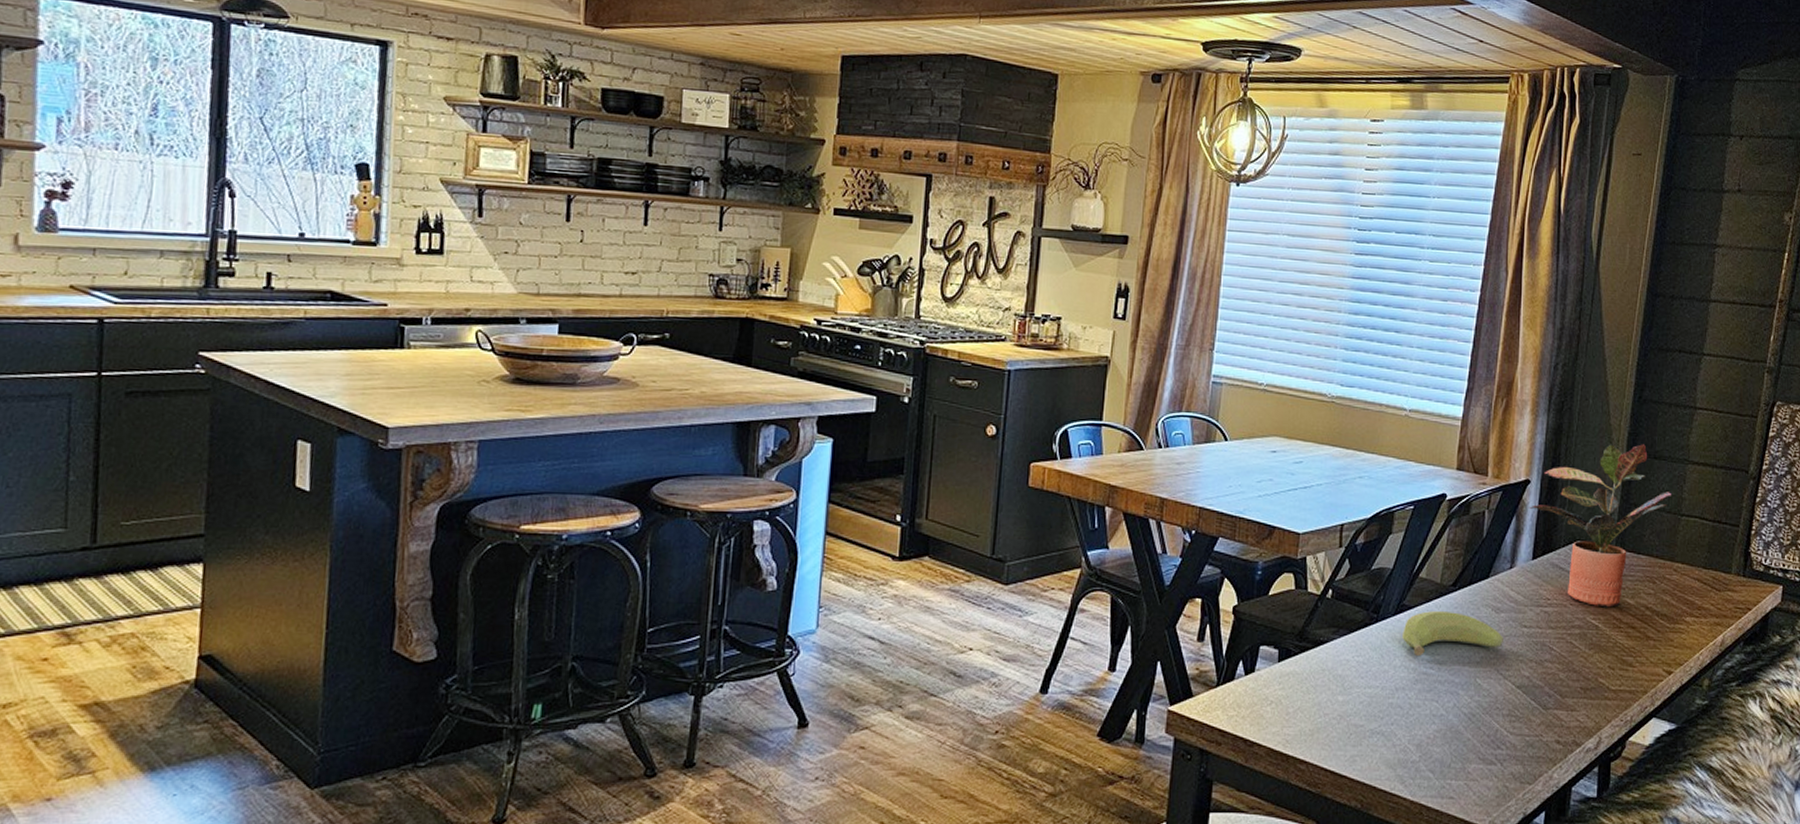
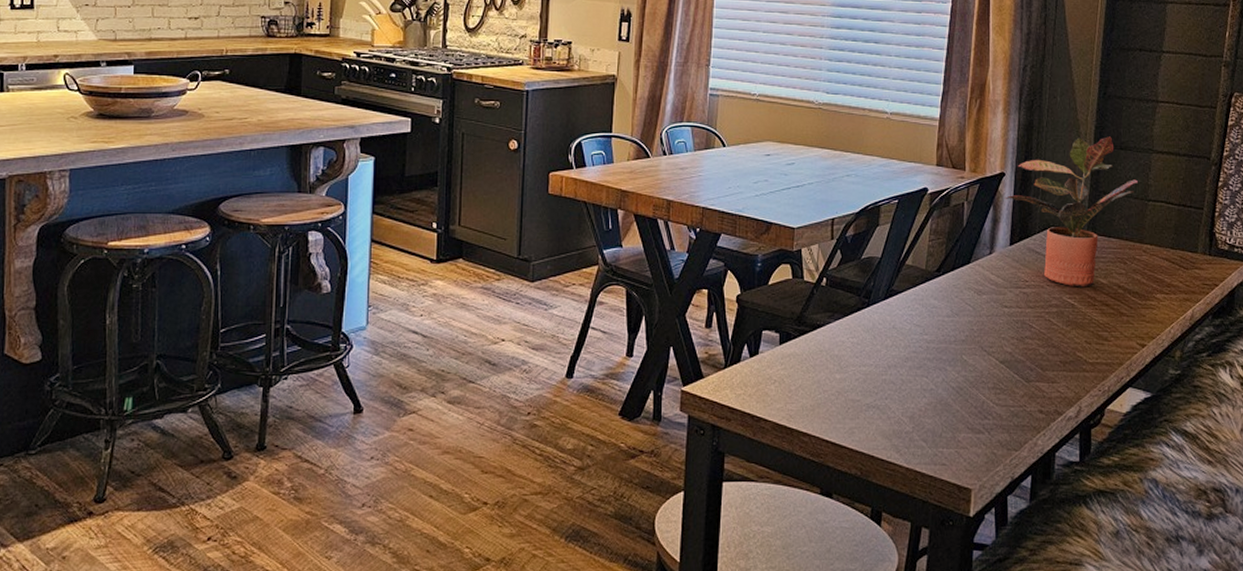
banana: present [1402,611,1505,657] -> none [892,295,987,337]

